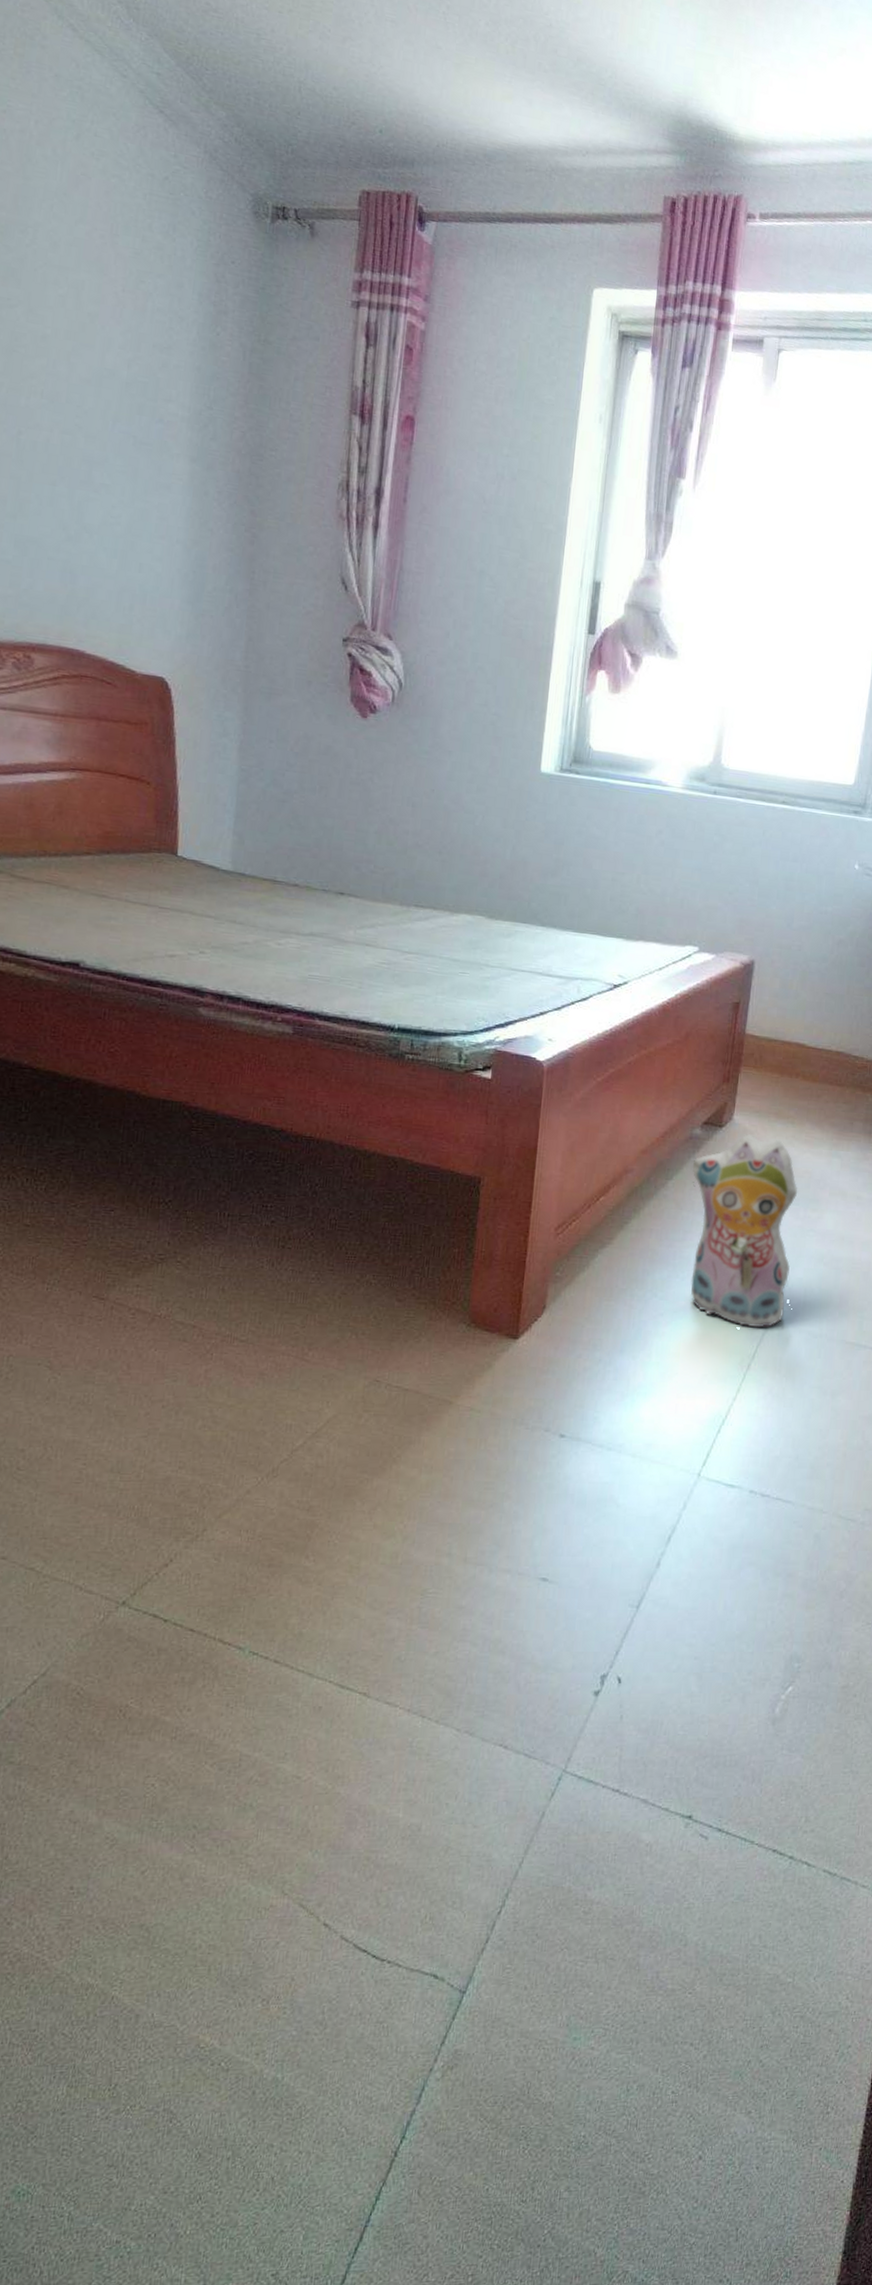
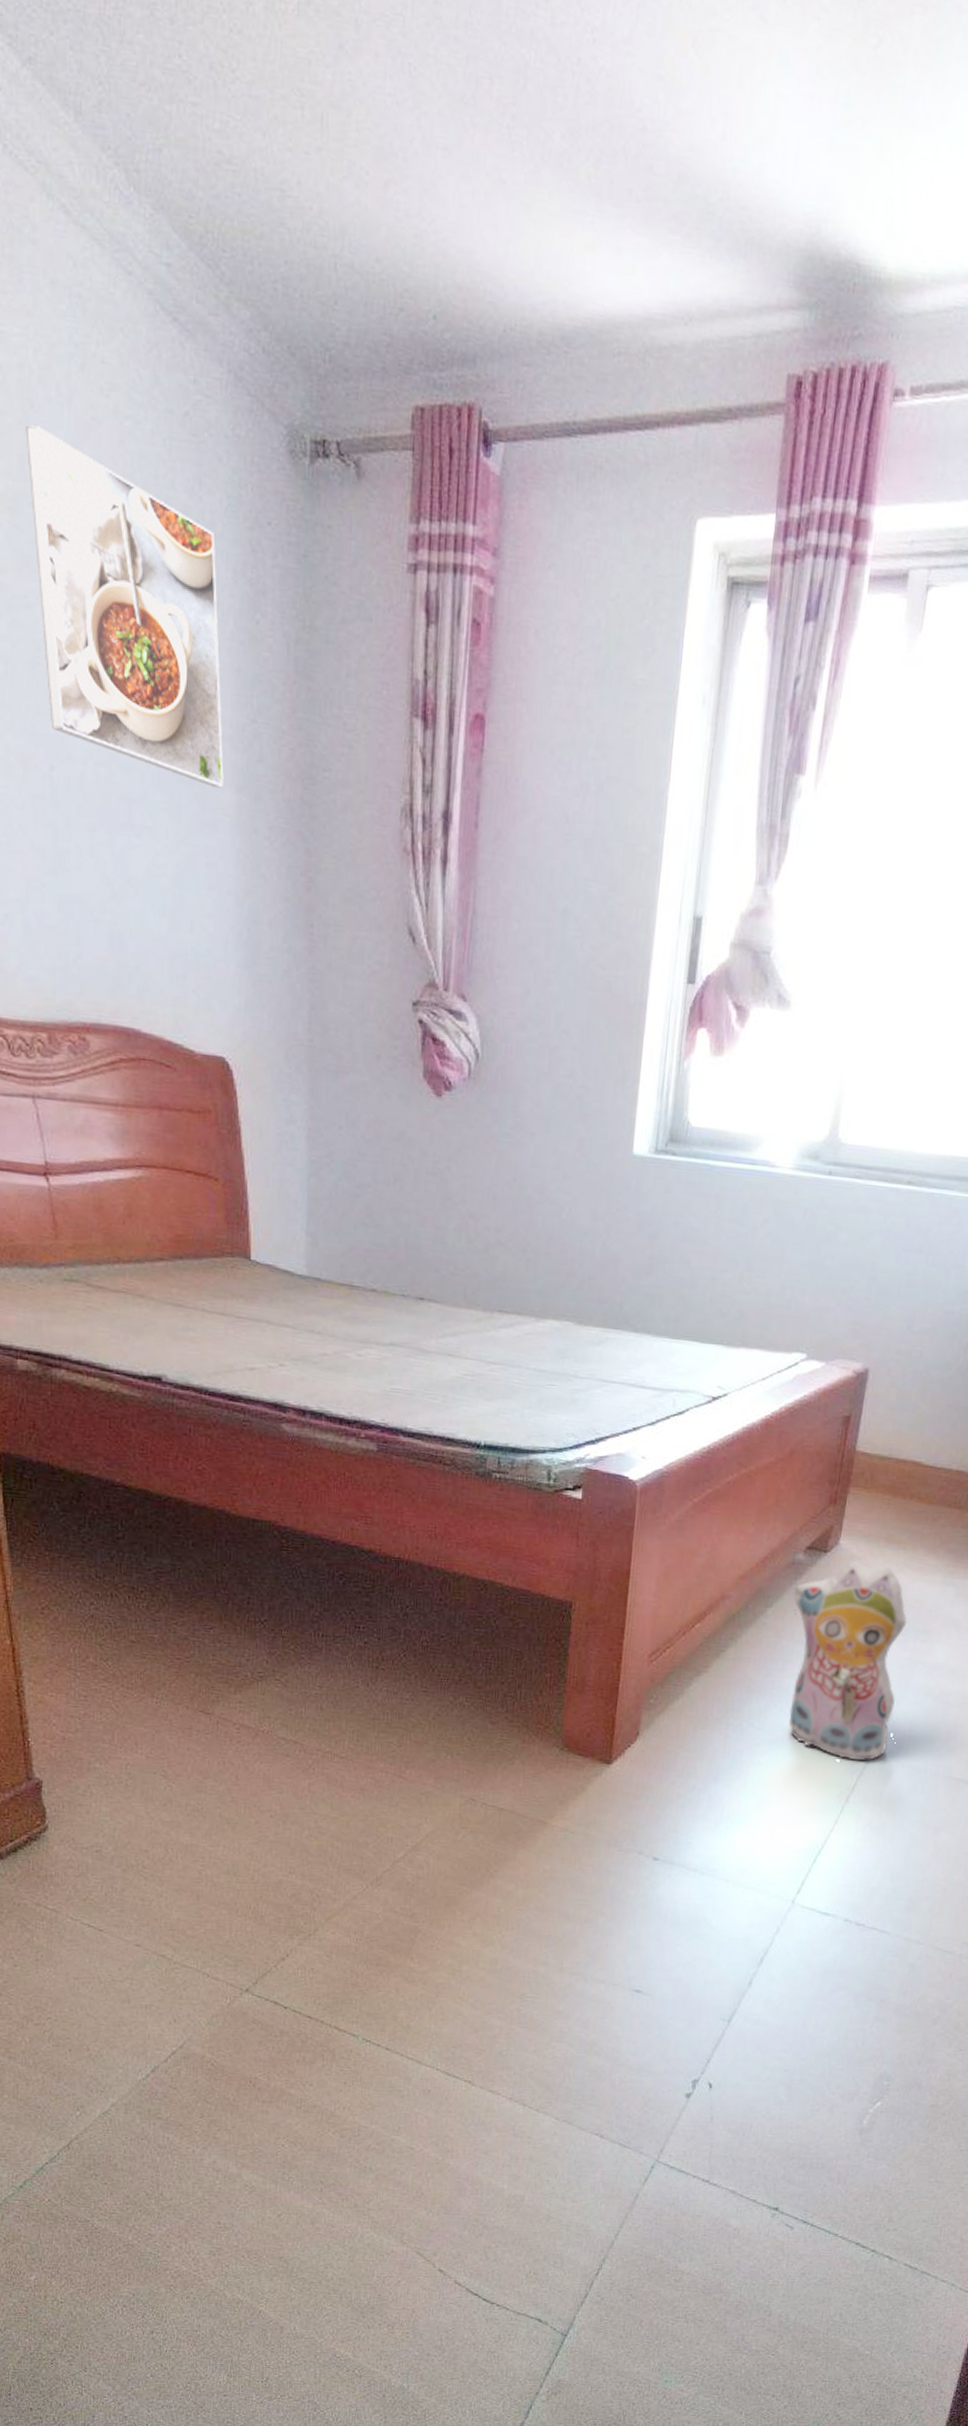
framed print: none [21,173,185,458] -> present [25,425,224,788]

